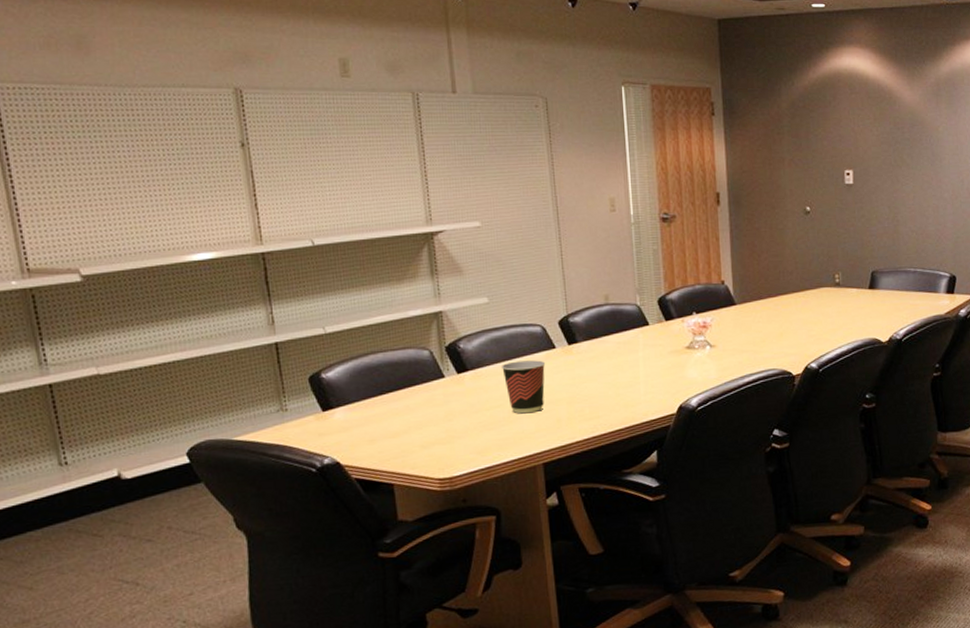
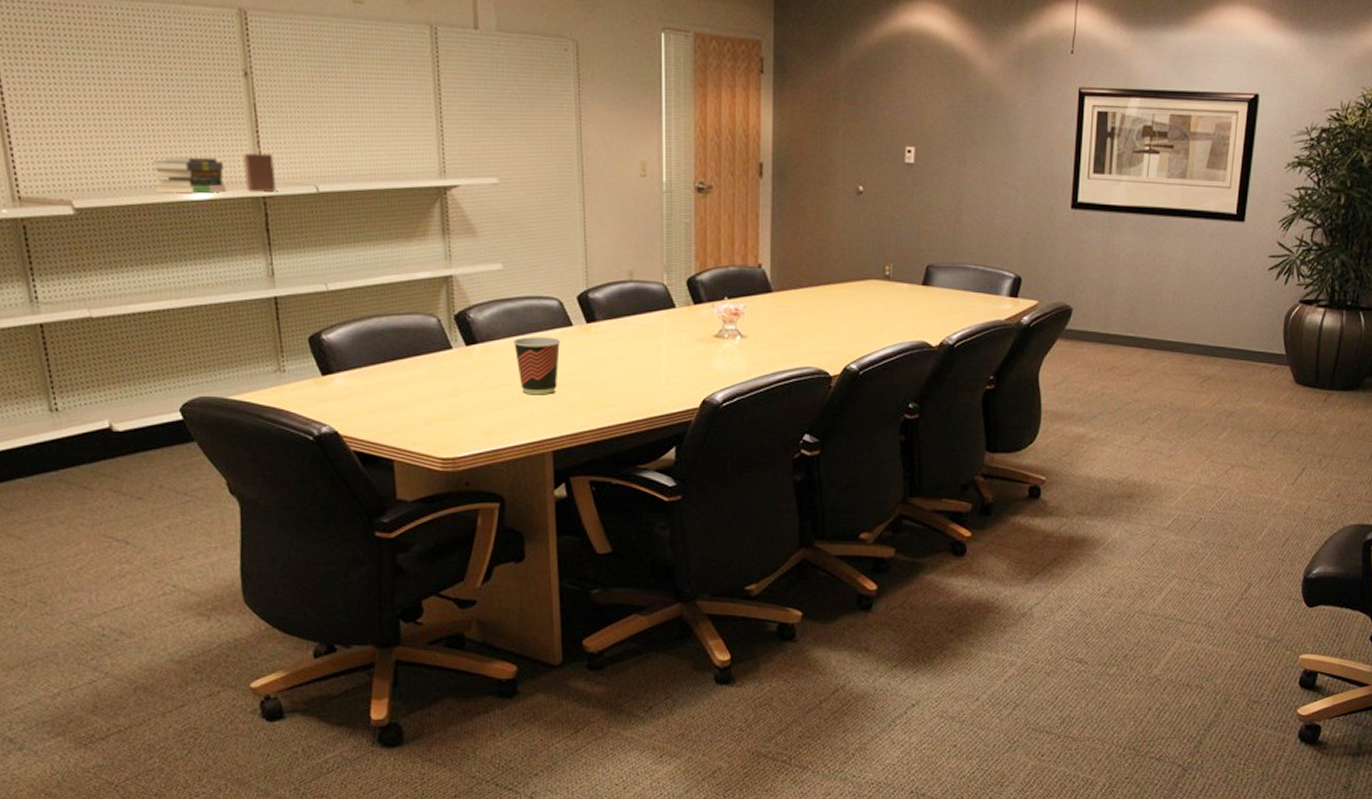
books: none [157,221,228,256] -> present [153,156,227,194]
books: none [242,214,274,250] -> present [243,152,276,193]

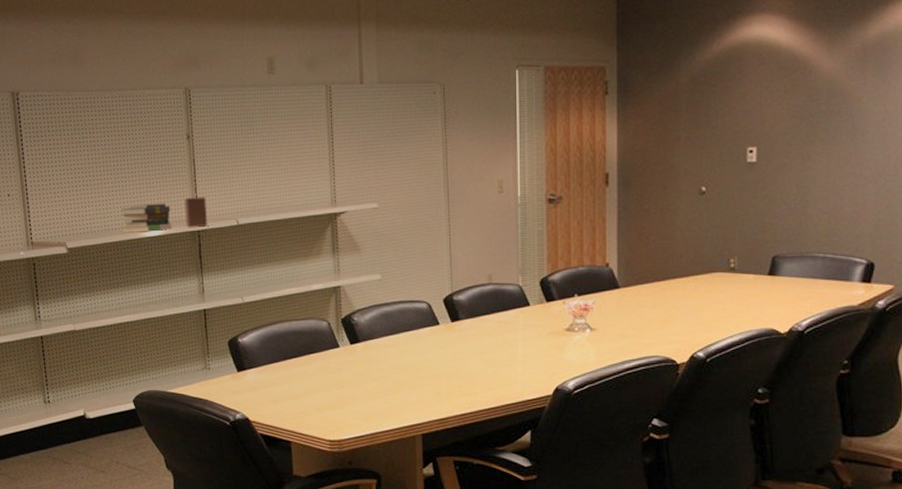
cup: present [512,337,561,395] -> none [388,335,430,386]

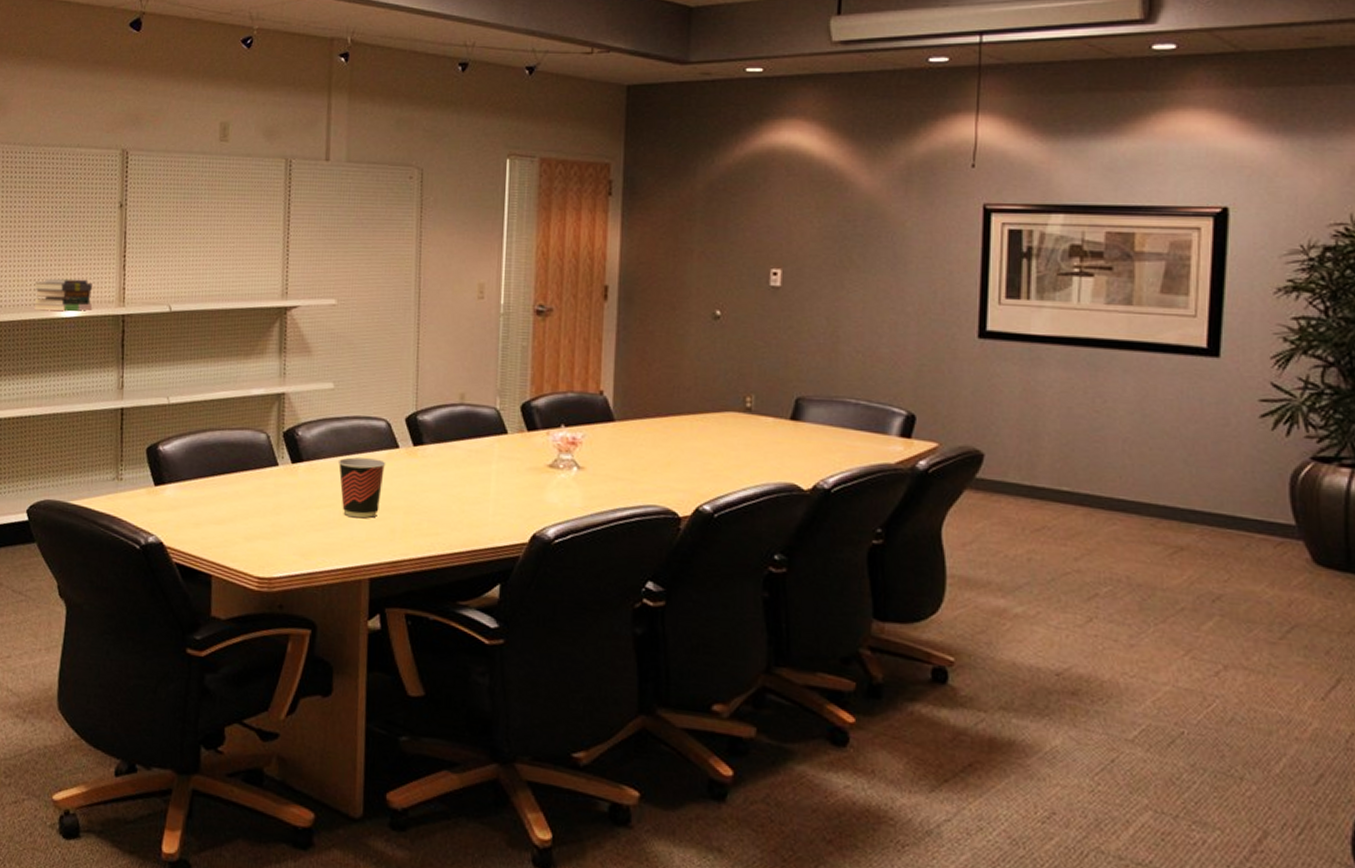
books: present [185,197,208,228] -> none [109,275,136,312]
cup: none [388,335,430,386] -> present [337,457,386,519]

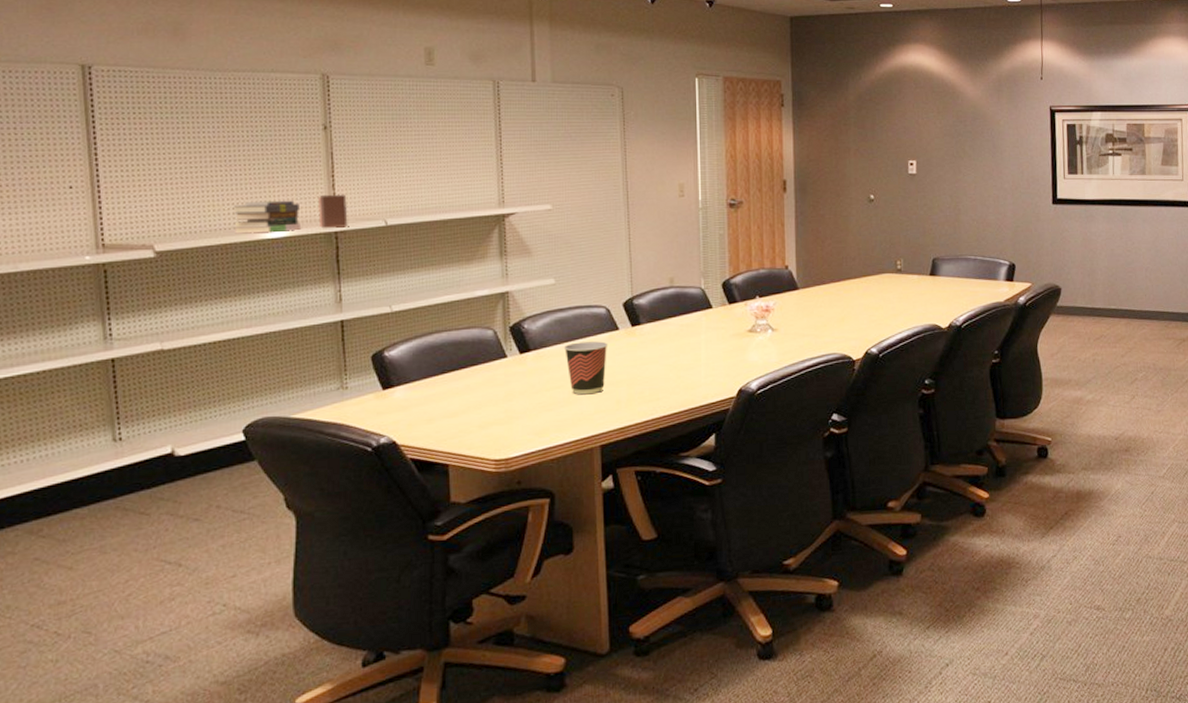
books: none [109,275,136,312] -> present [318,194,348,229]

